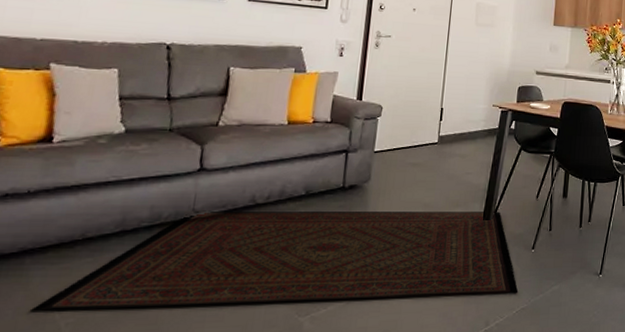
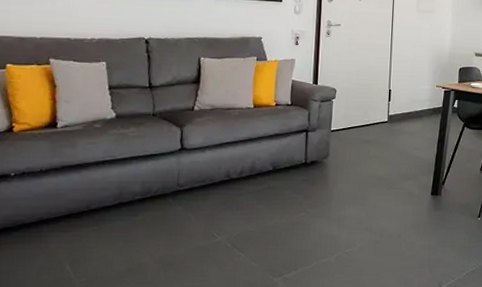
area rug: present [29,212,519,313] -> none [49,183,467,273]

